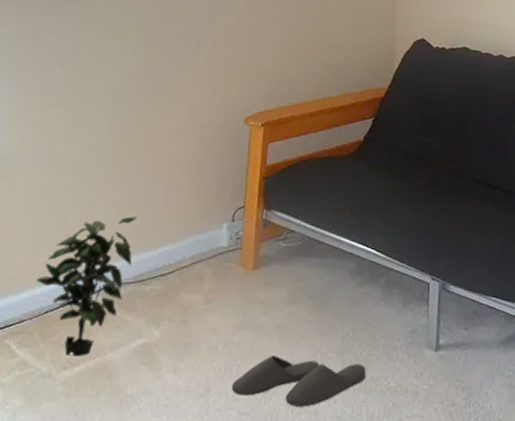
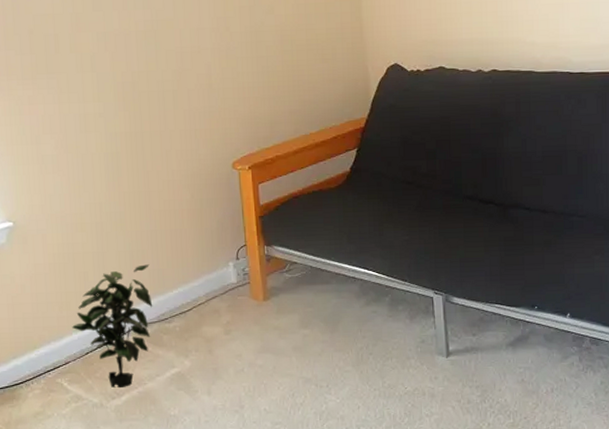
slippers: present [231,355,366,407] -> none [262,373,383,414]

